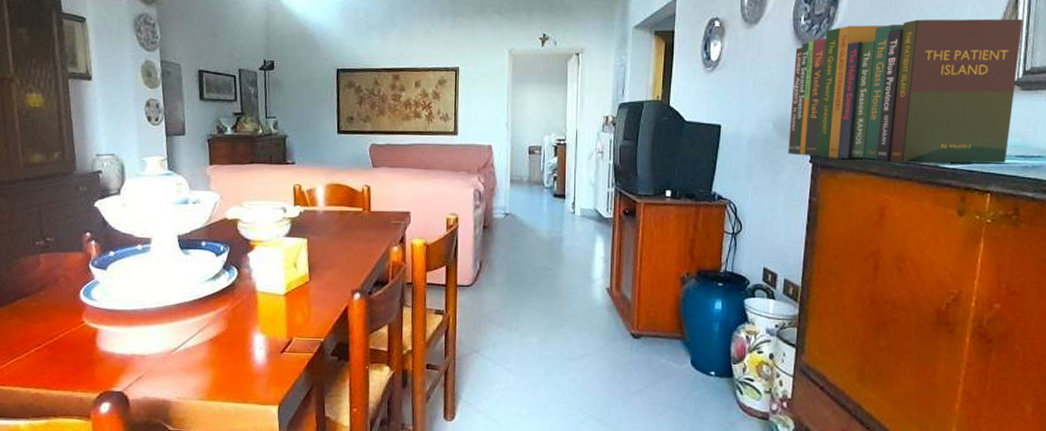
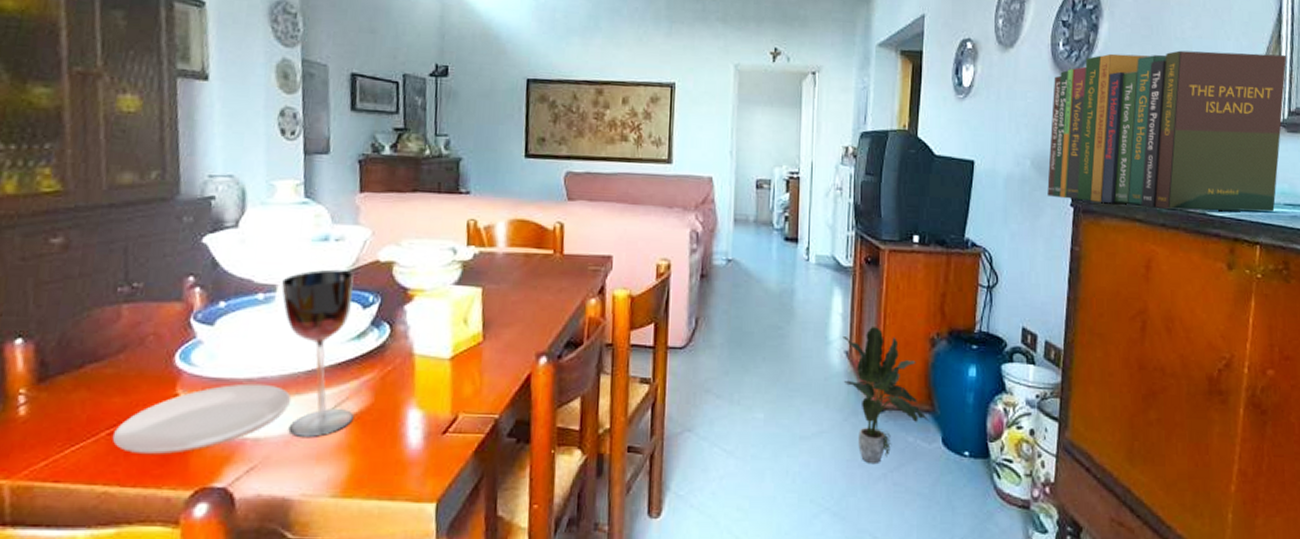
plate: none [39,313,166,367] -> present [112,383,292,455]
wineglass: none [155,226,213,354] -> present [281,269,354,437]
potted plant: none [604,268,681,381] -> present [842,327,930,465]

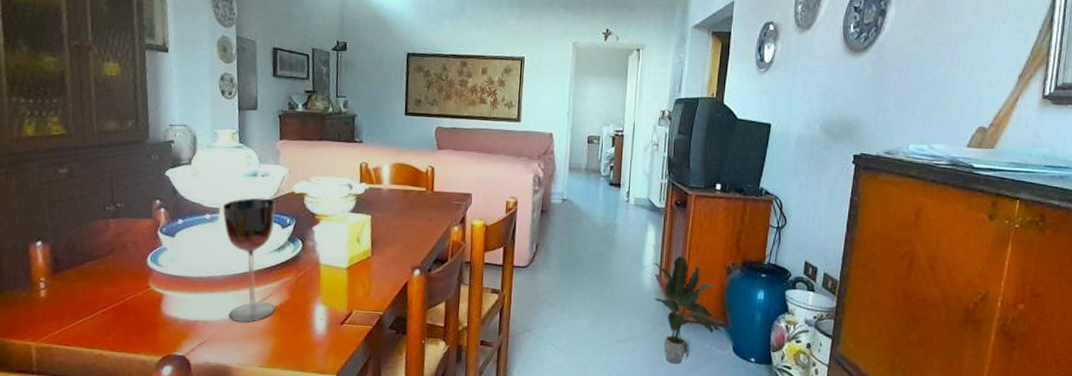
plate: present [112,383,292,455] -> none [104,280,231,330]
books: present [1047,50,1287,212] -> none [833,32,1057,172]

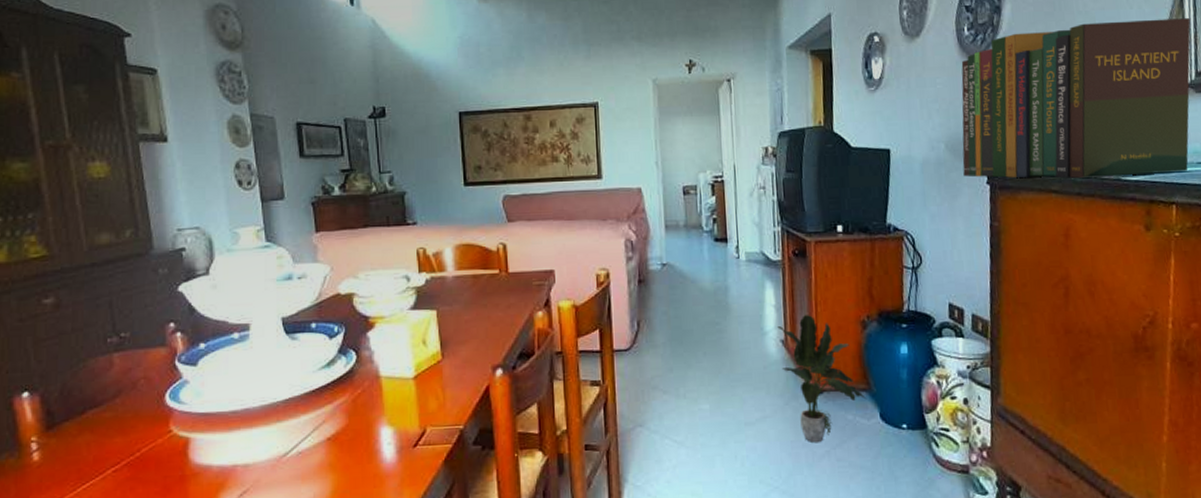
wineglass: present [223,198,275,322] -> none [254,305,331,460]
books: none [833,32,1057,172] -> present [961,18,1191,179]

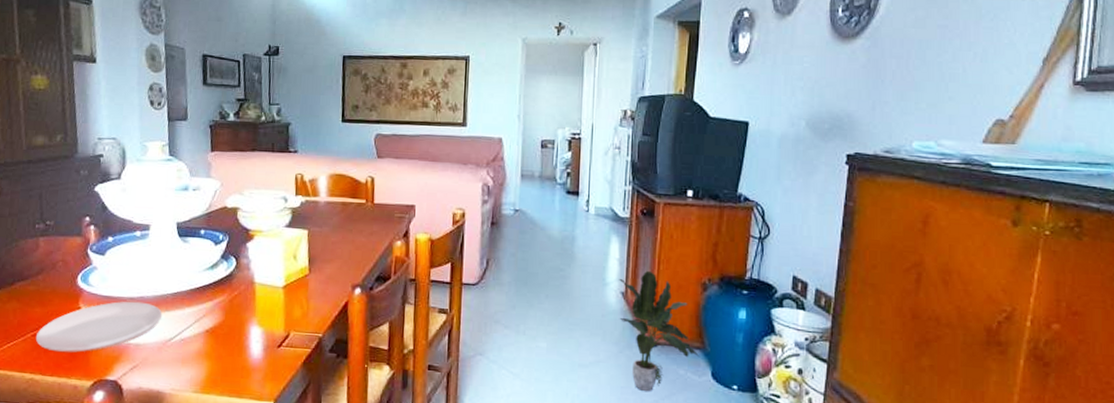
plate: none [117,414,274,488] -> present [35,301,163,353]
books: present [961,18,1191,179] -> none [822,12,1089,171]

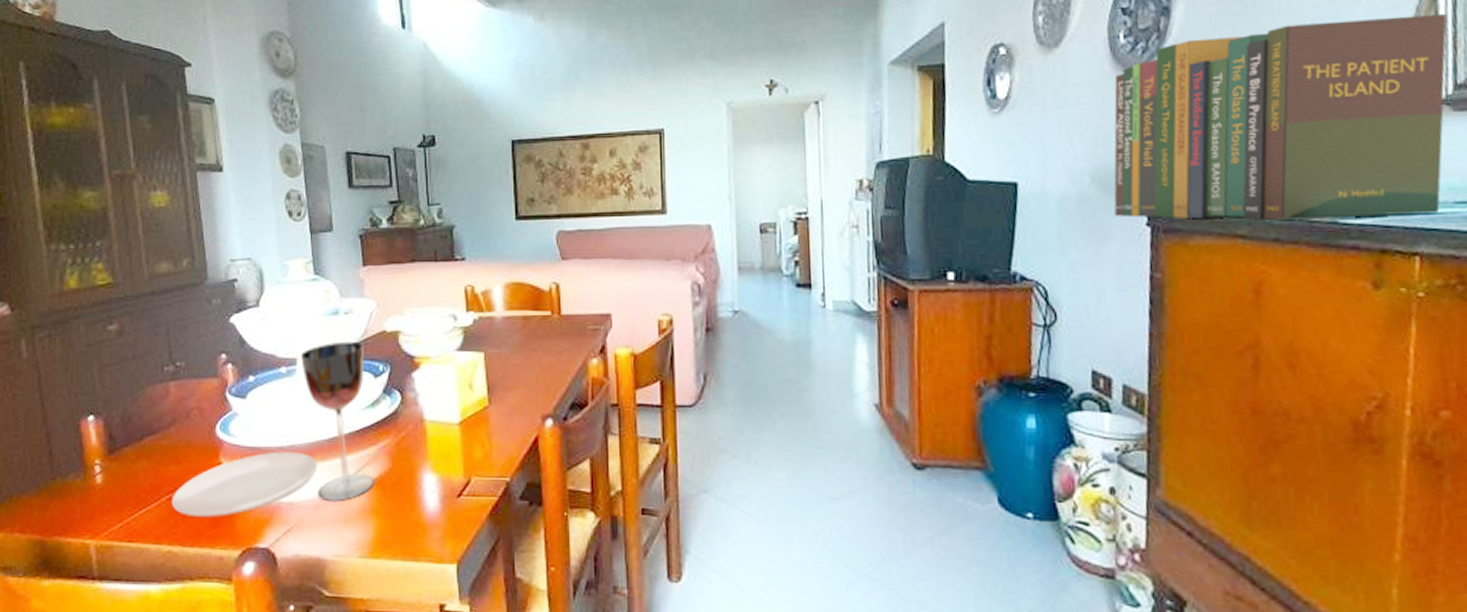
wineglass: none [153,213,209,345] -> present [301,341,374,501]
potted plant: present [619,271,700,392] -> none [870,376,982,528]
books: none [822,12,1089,171] -> present [1113,14,1448,221]

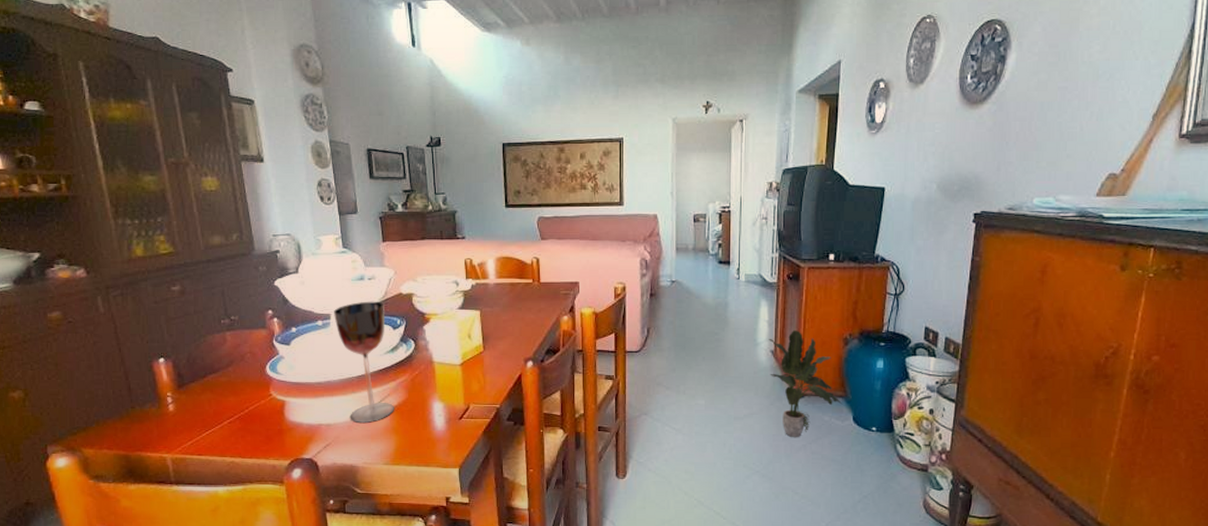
plate: present [171,451,318,518] -> none [232,386,350,437]
potted plant: none [870,376,982,528] -> present [769,331,843,438]
books: present [1113,14,1448,221] -> none [952,70,1196,221]

